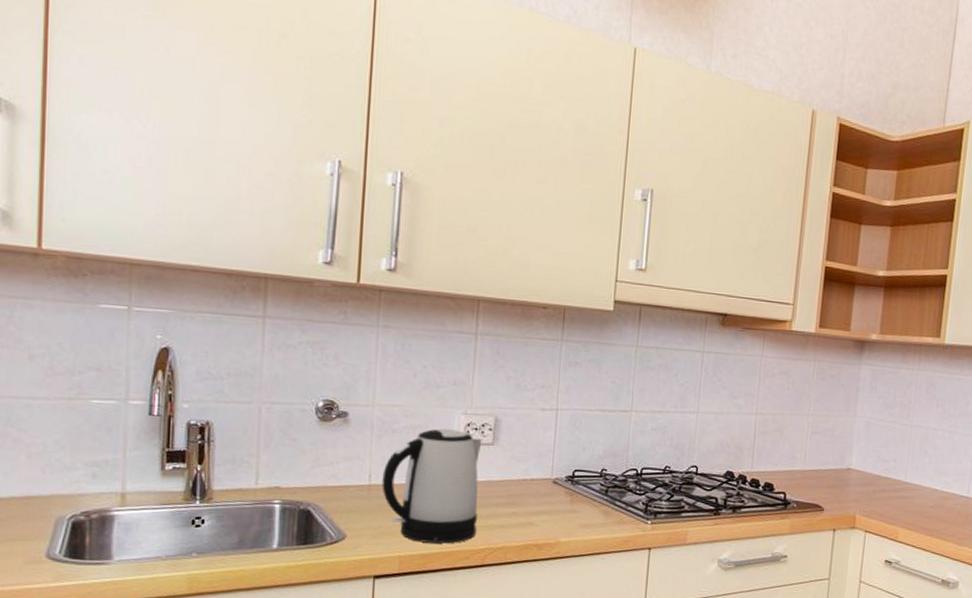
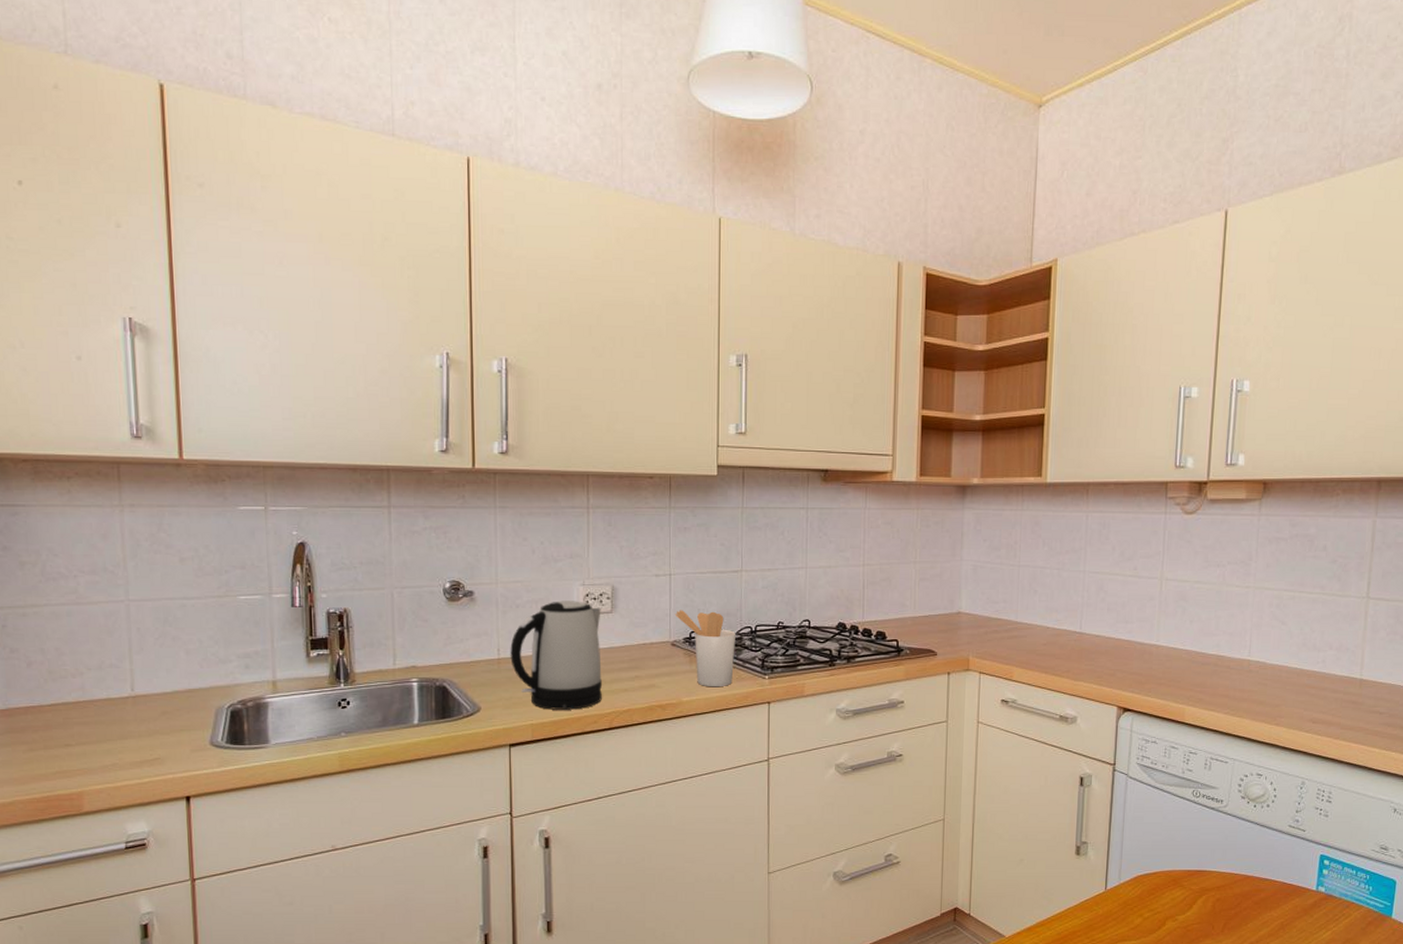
utensil holder: none [558,447,620,530] -> present [674,610,735,687]

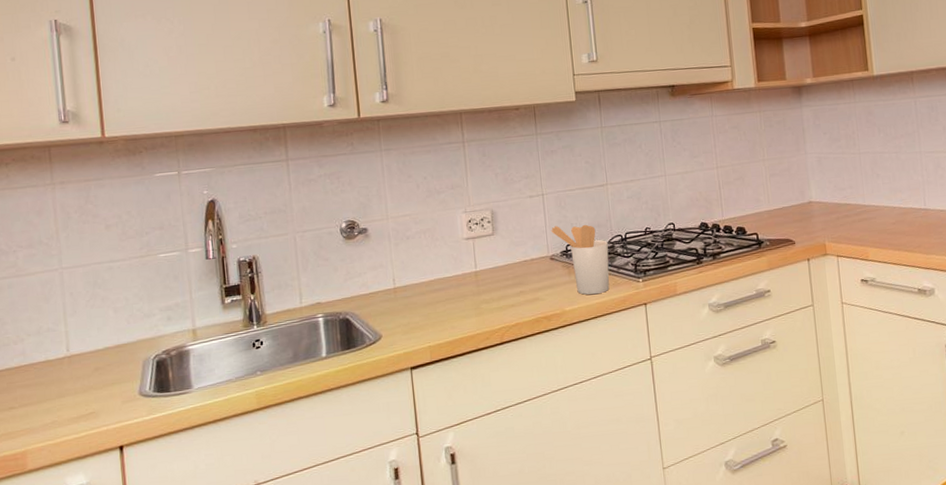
kettle: present [510,601,602,711] -> none [404,227,492,331]

